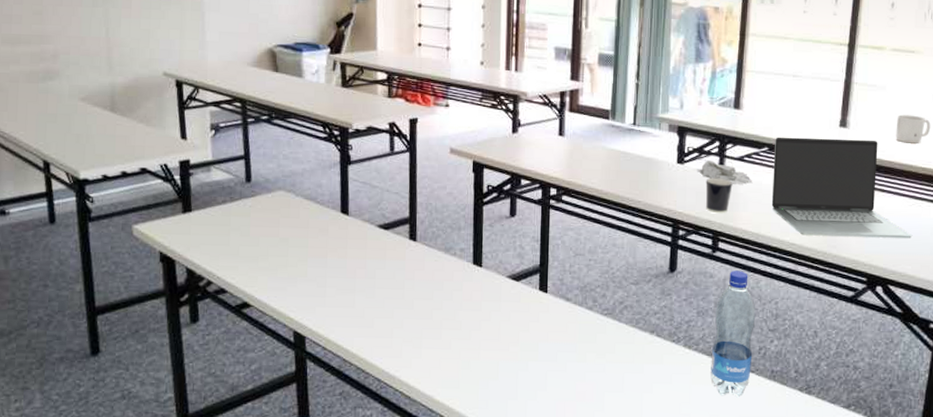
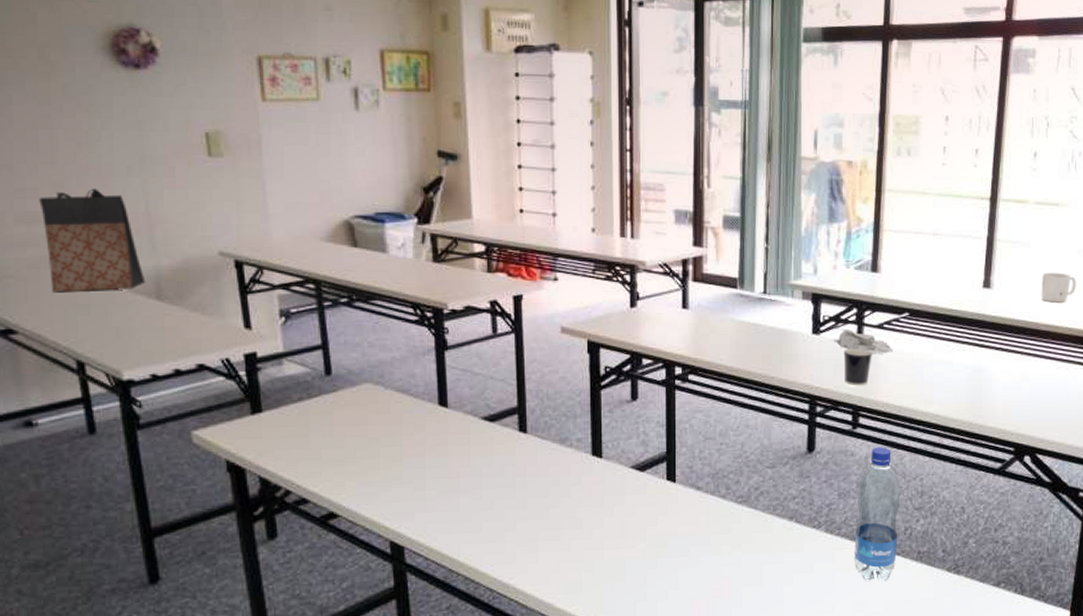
bag: none [22,16,103,103] -> present [39,188,146,293]
laptop: present [771,137,913,238] -> none [914,300,1060,406]

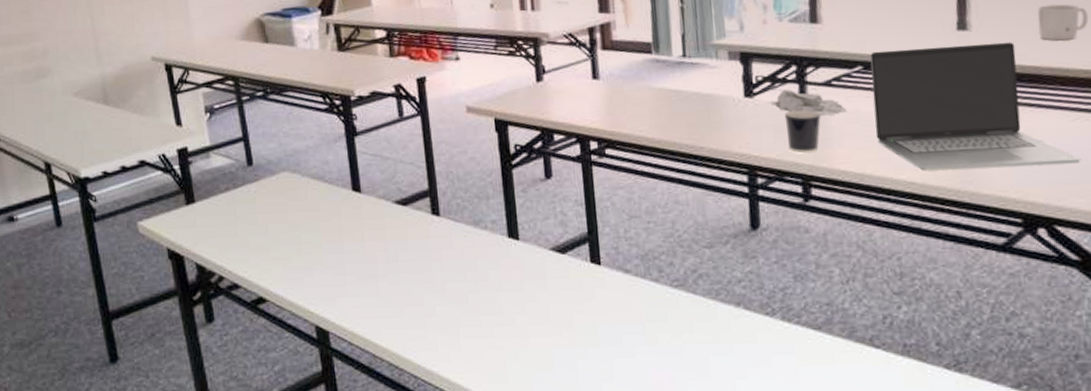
bag: present [39,188,146,293] -> none [11,10,95,104]
bottle: present [854,447,900,583] -> none [817,222,876,380]
laptop: none [914,300,1060,406] -> present [870,42,1082,171]

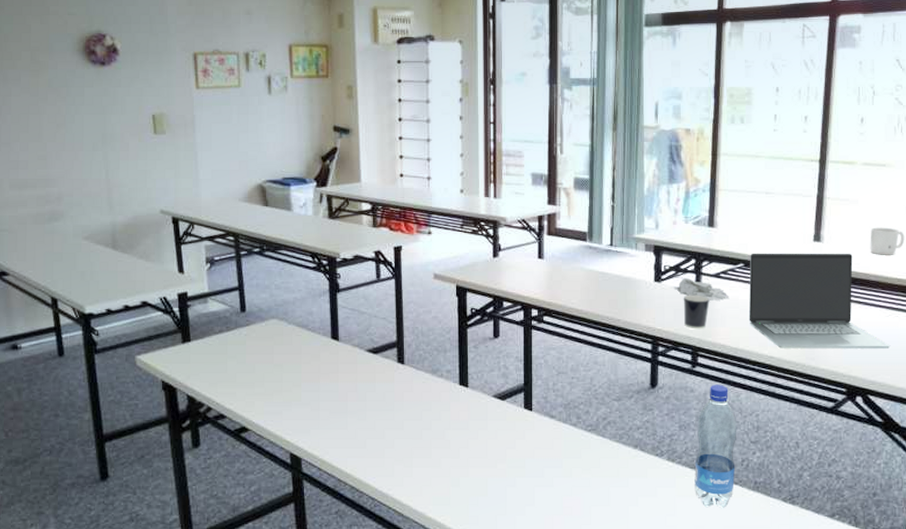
bottle: none [817,222,876,380] -> present [694,385,737,509]

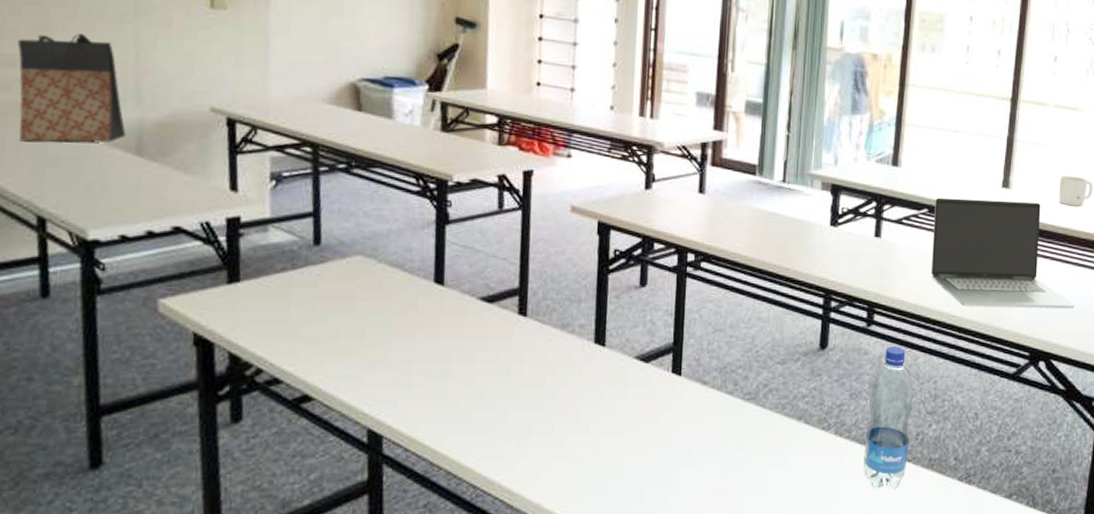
bag: none [28,160,105,243] -> present [17,33,127,143]
tissue: present [674,277,728,300] -> none [851,222,910,250]
mug: present [683,295,710,330] -> none [860,242,890,283]

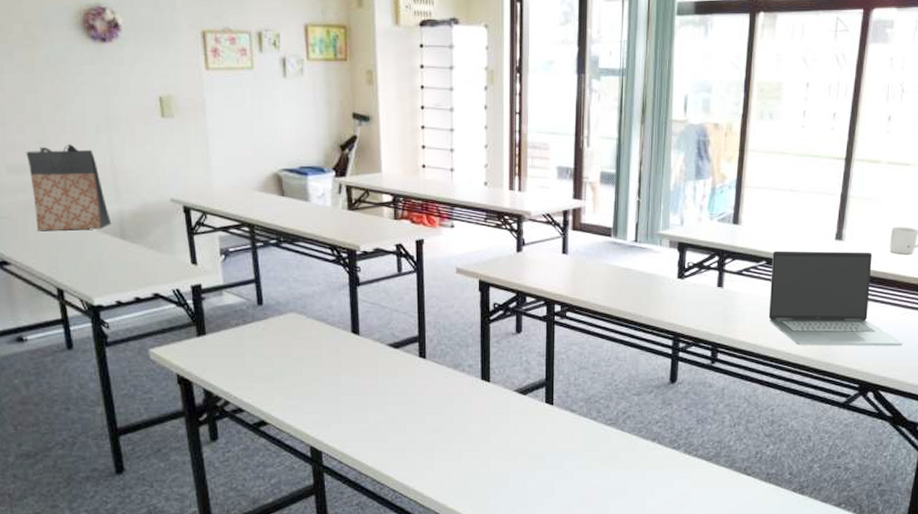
bottle: present [863,346,914,491] -> none [709,380,753,499]

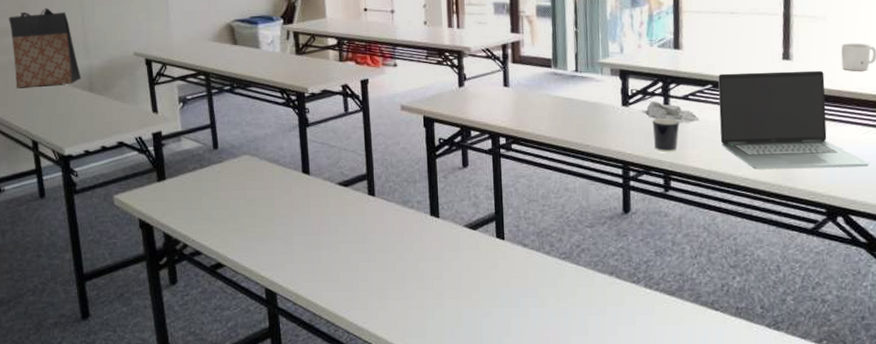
tissue: none [696,274,750,298] -> present [642,100,698,123]
mug: none [705,292,731,326] -> present [652,117,680,153]

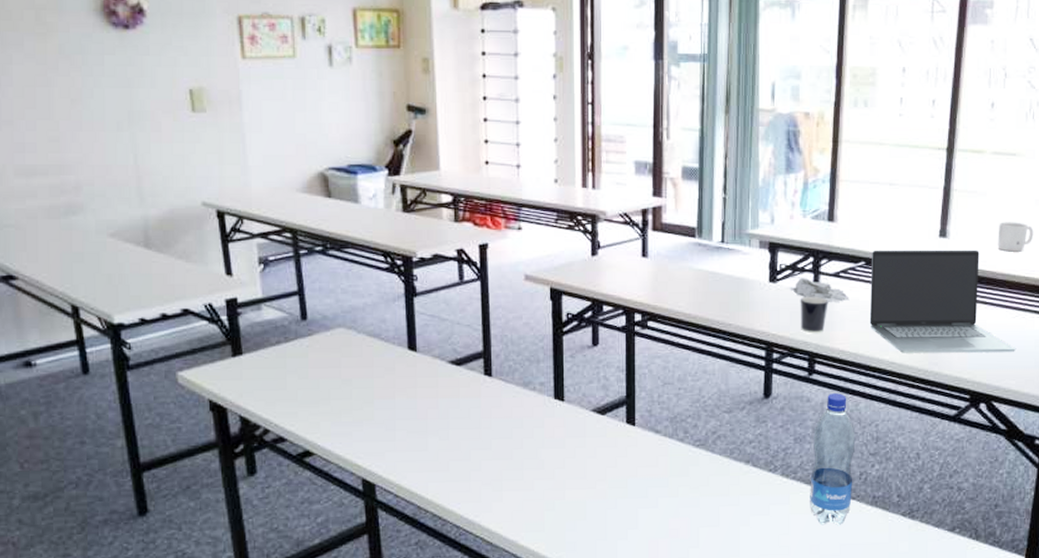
bag: present [9,8,82,88] -> none [37,143,135,241]
bottle: none [673,208,716,337] -> present [810,393,856,526]

